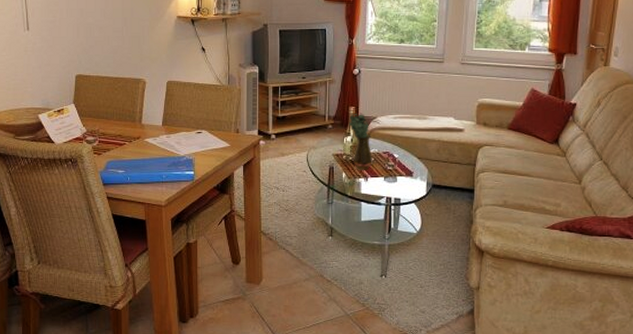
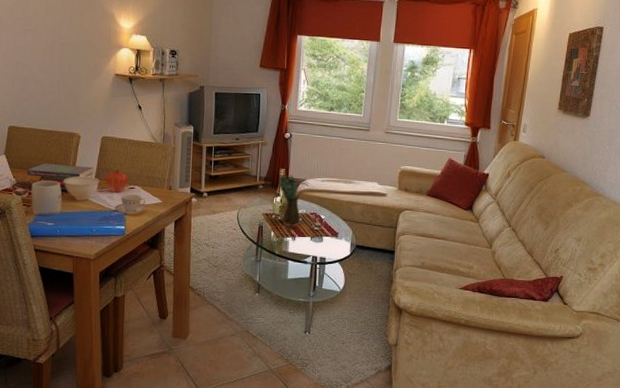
books: none [95,111,161,139] -> present [26,163,94,192]
mug: none [101,128,131,165] -> present [31,180,63,217]
bowl: none [131,123,166,148] -> present [63,176,99,202]
fruit: none [171,113,196,138] -> present [104,169,129,193]
teacup: none [182,139,216,160] -> present [114,194,148,215]

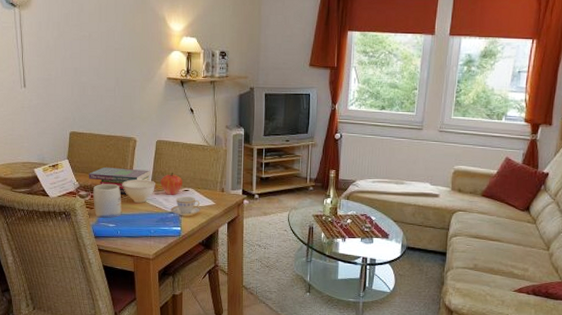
vase: present [279,173,300,231] -> none [329,174,351,232]

